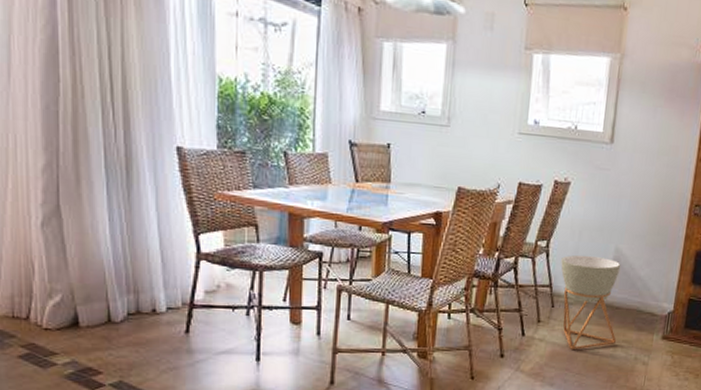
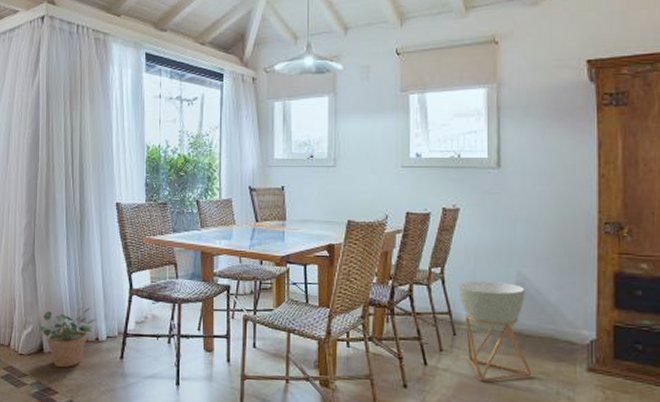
potted plant: none [71,272,153,344] -> present [39,306,97,368]

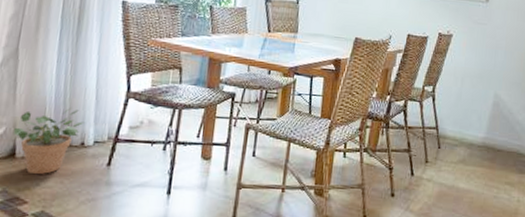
planter: present [458,280,532,381] -> none [446,99,500,191]

